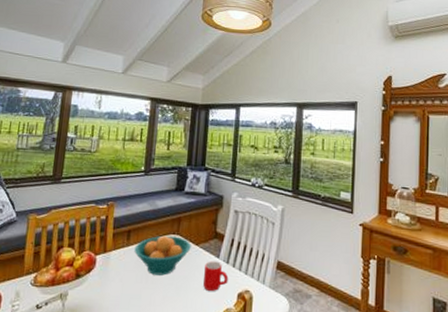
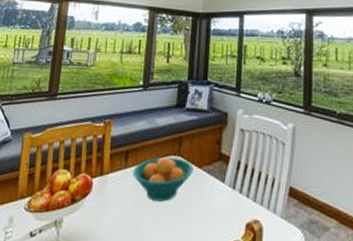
mug: present [203,261,229,291] -> none [208,186,235,220]

